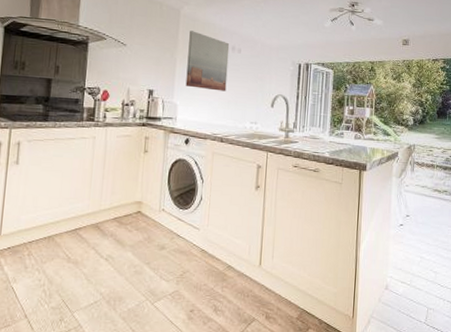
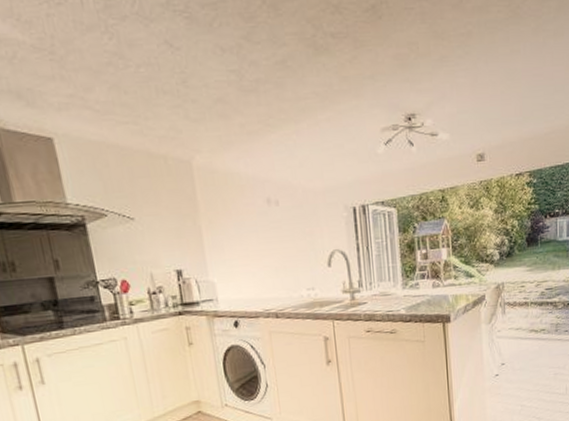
wall art: present [185,30,230,92] -> none [210,186,271,259]

